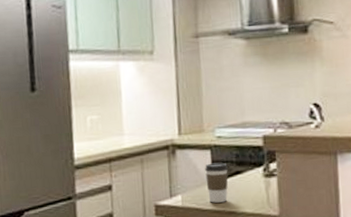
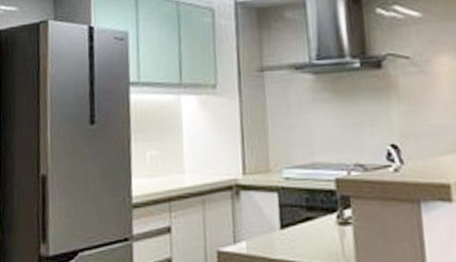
coffee cup: present [204,162,229,203] -> none [271,206,298,252]

